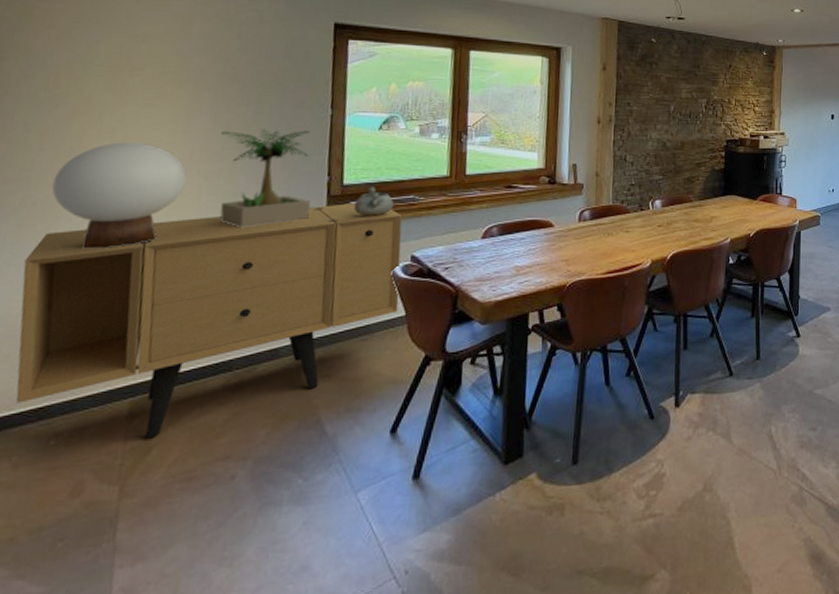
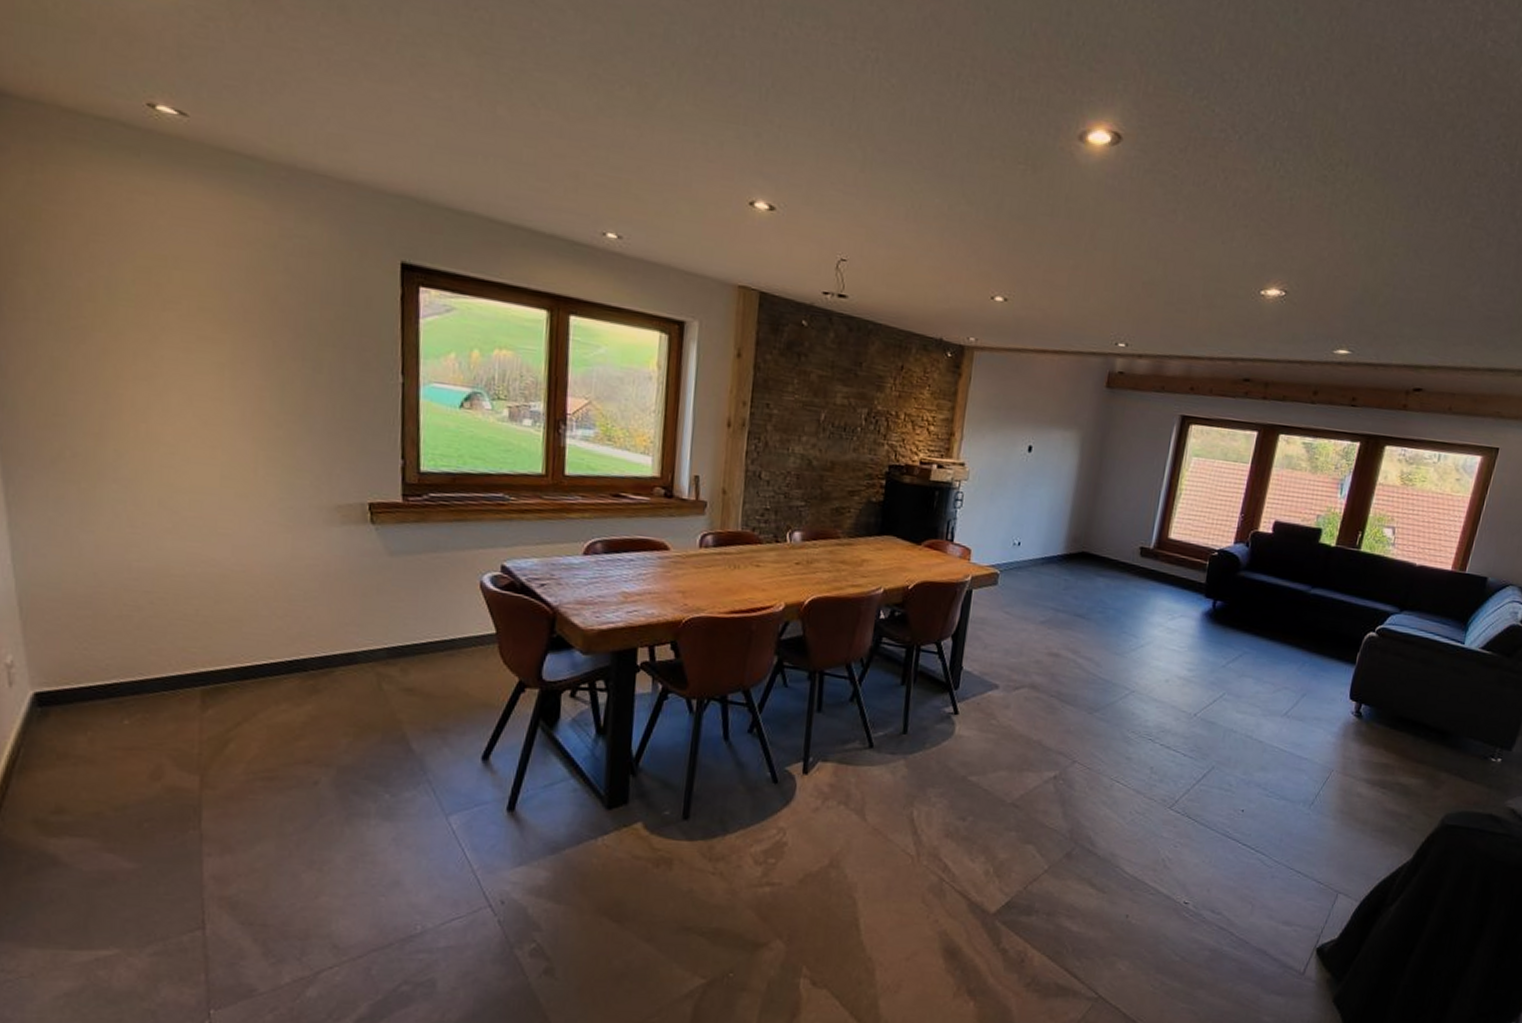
sideboard: present [16,203,403,439] -> none [71,492,490,731]
table lamp: present [52,142,187,249] -> none [90,392,241,519]
potted plant: present [219,128,311,228] -> none [275,390,384,512]
decorative bowl: present [353,187,394,216] -> none [433,477,479,514]

